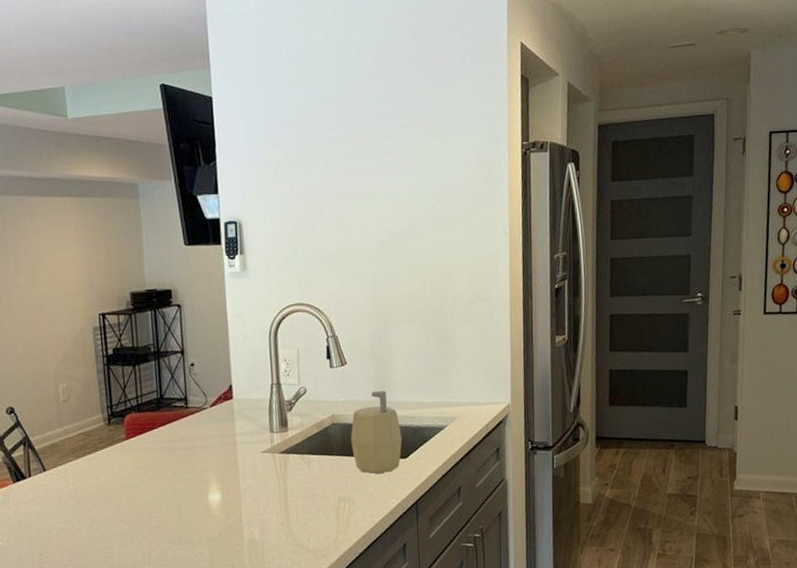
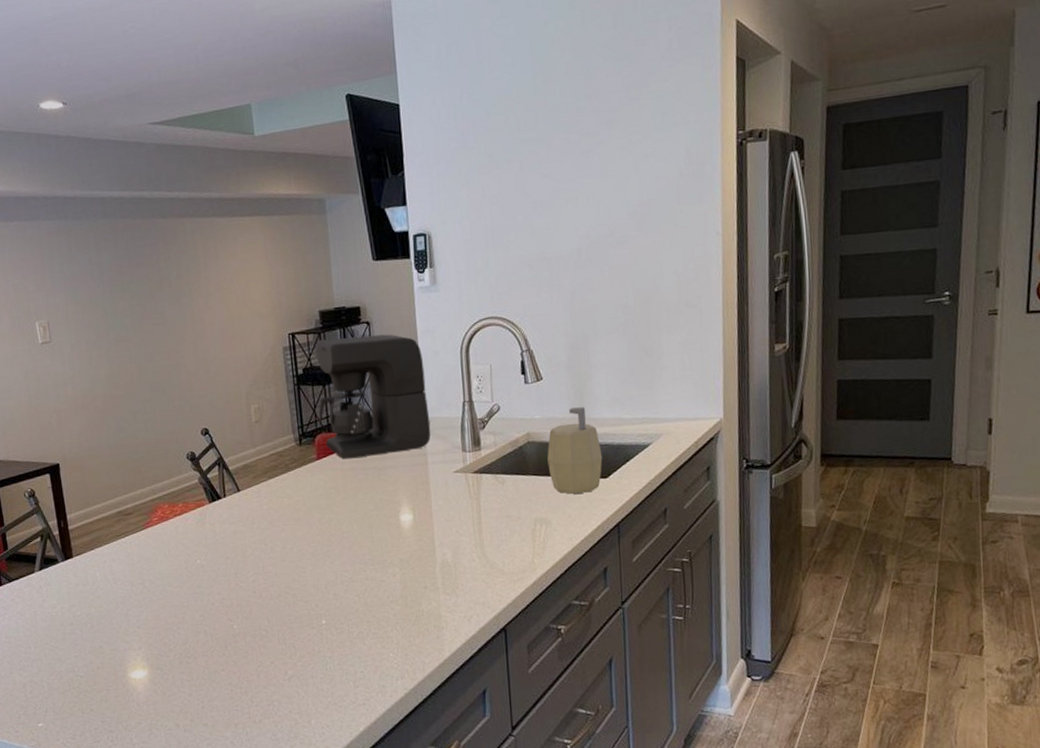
coffee maker: none [126,317,240,439] -> present [316,334,431,460]

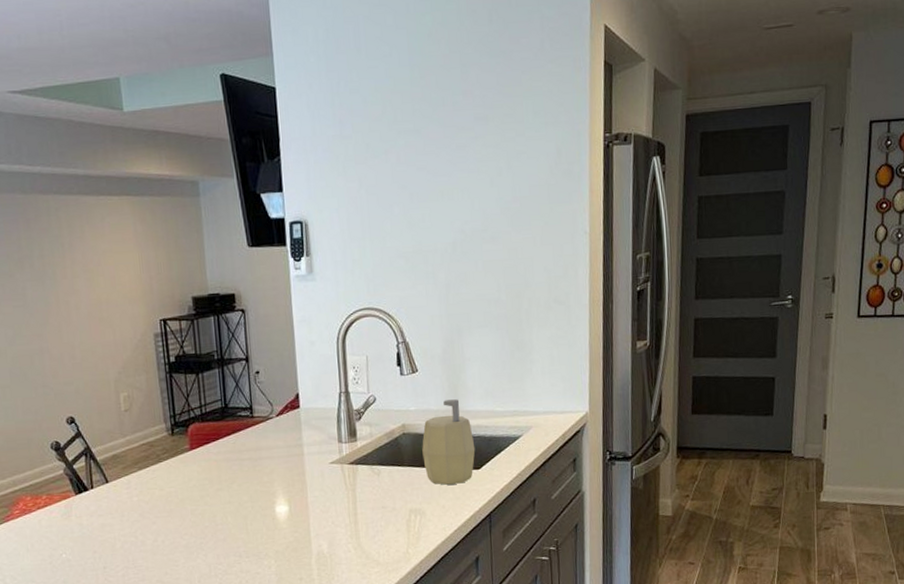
coffee maker: present [316,334,431,460] -> none [189,322,307,450]

